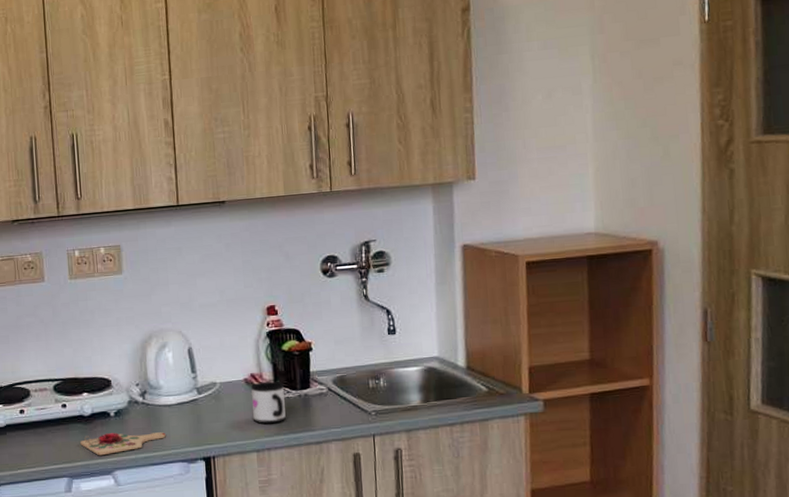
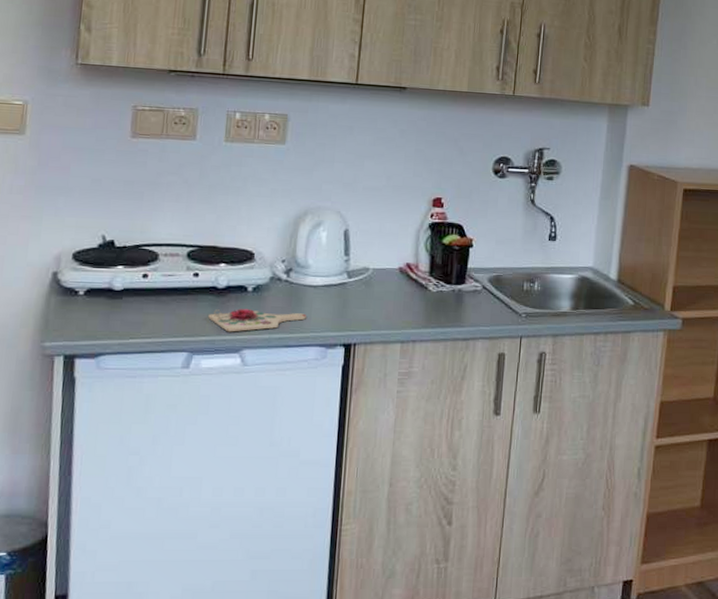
mug: present [251,381,286,424] -> none [403,272,440,316]

